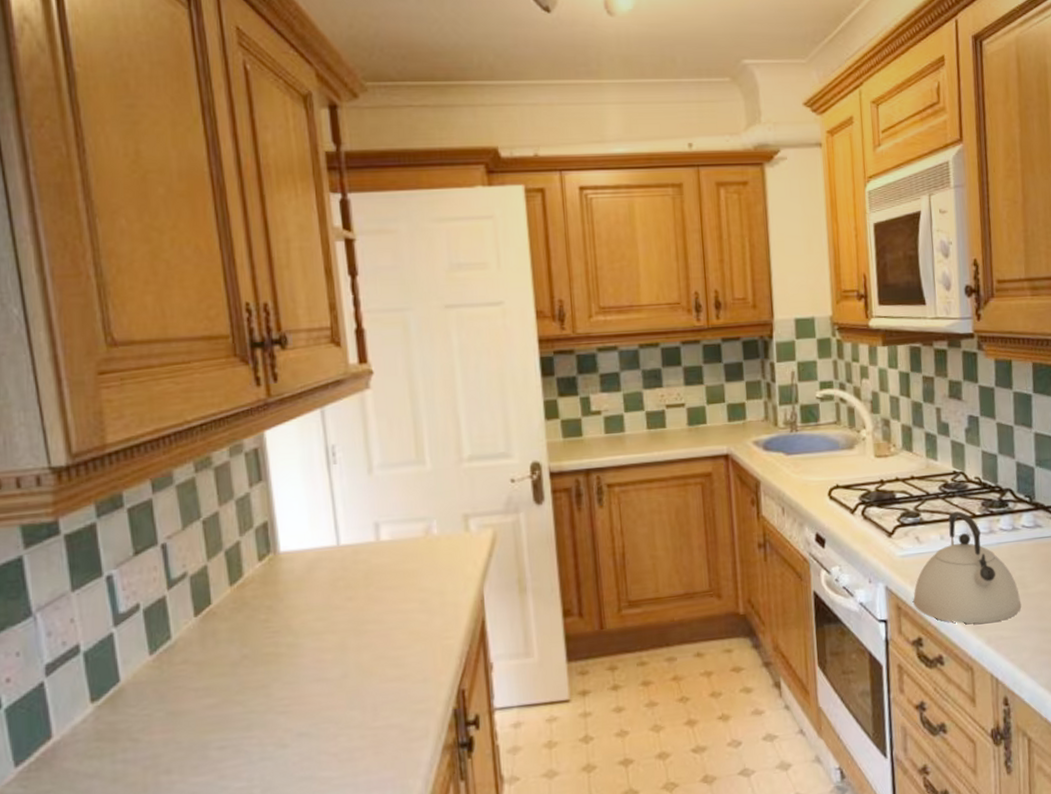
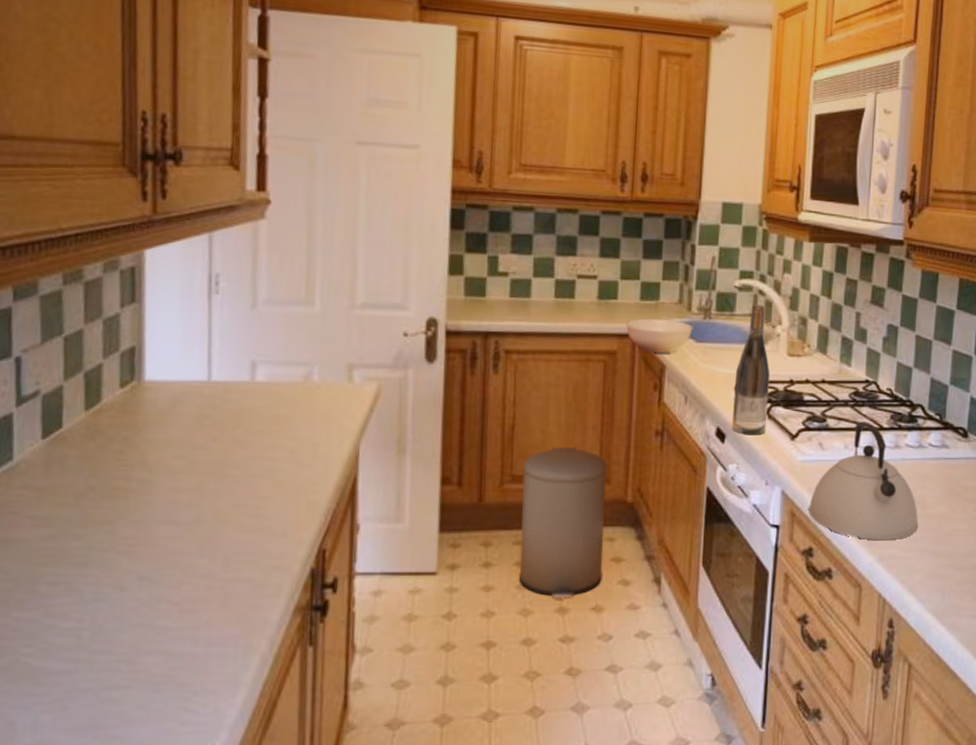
pedal bin: none [637,568,725,713] -> present [519,446,608,600]
bowl: none [717,436,782,471] -> present [625,318,693,354]
wine bottle: none [827,412,863,538] -> present [731,304,771,435]

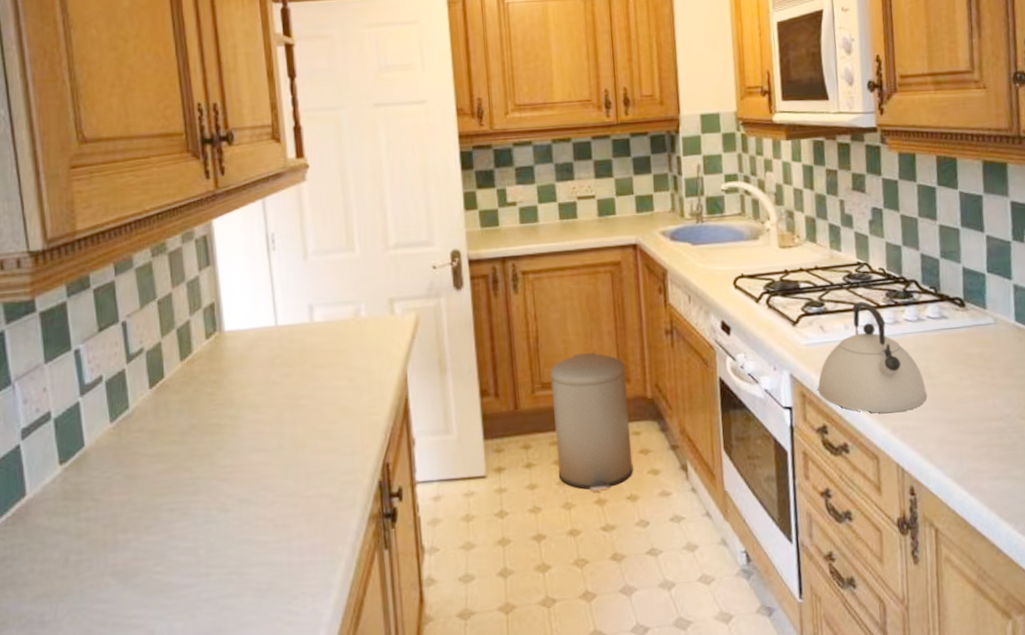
bowl: present [625,318,693,354] -> none [626,227,688,260]
wine bottle: present [731,304,771,435] -> none [732,203,768,326]

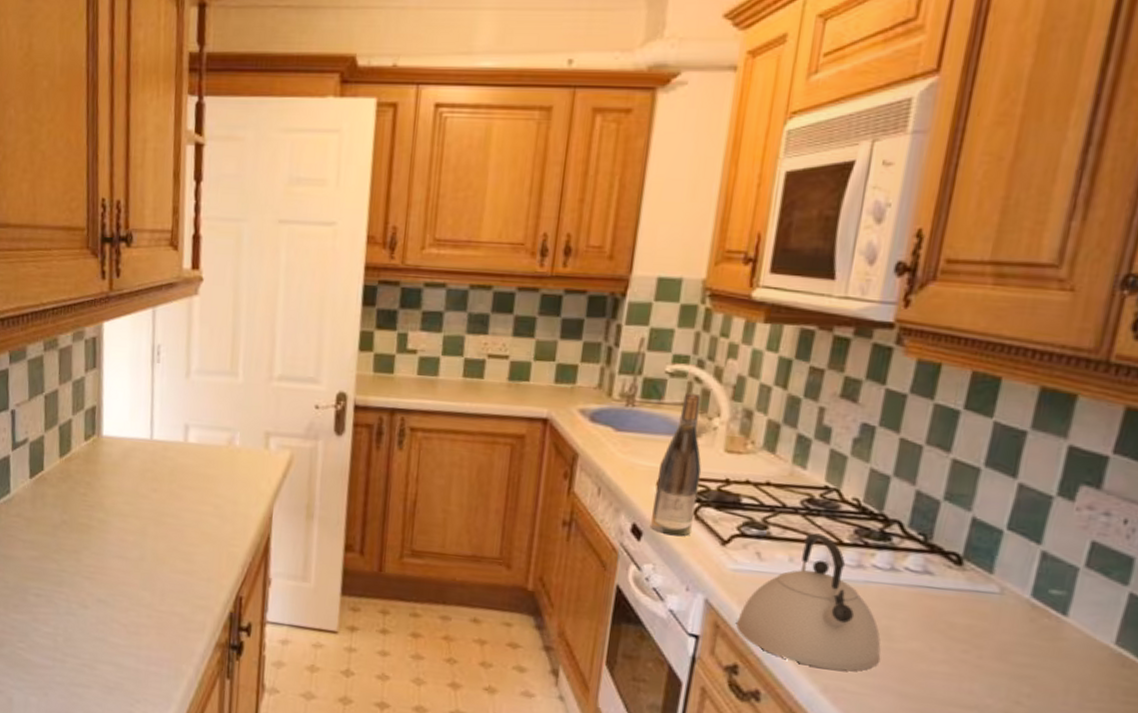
pedal bin: present [550,353,633,492] -> none [413,526,509,676]
wine bottle: none [732,203,768,326] -> present [650,392,702,536]

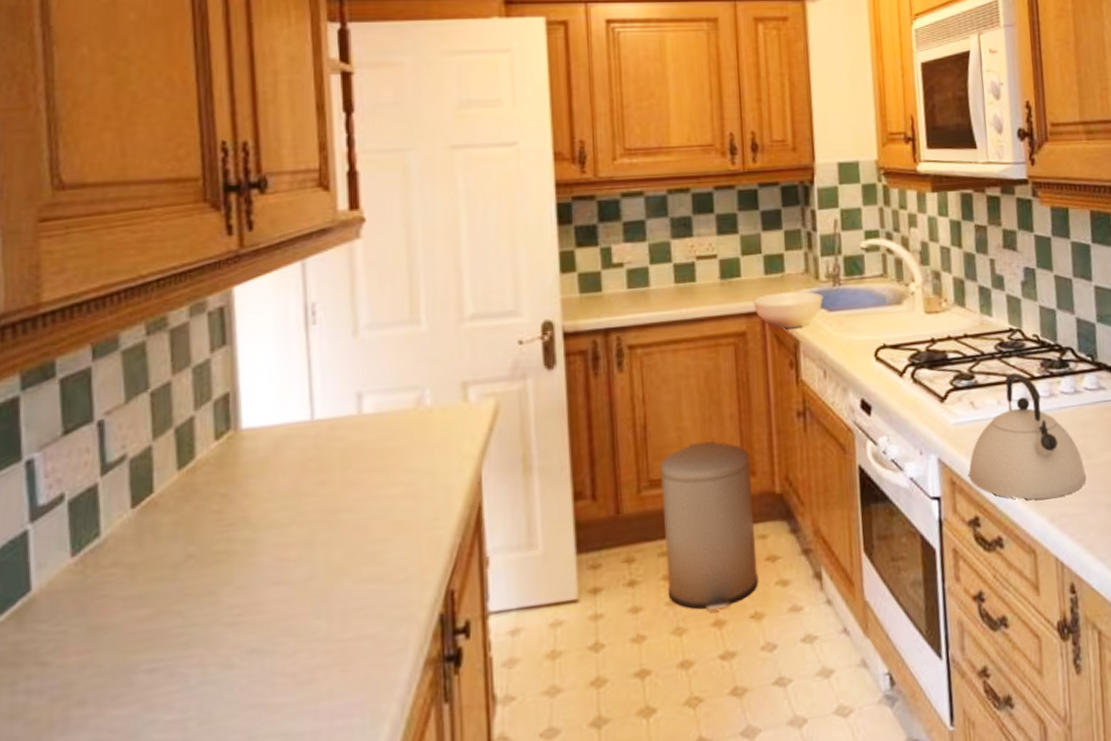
pedal bin: none [413,526,509,676] -> present [659,441,758,612]
bowl: none [537,402,613,441] -> present [752,291,824,329]
wine bottle: present [650,392,702,536] -> none [873,263,913,404]

